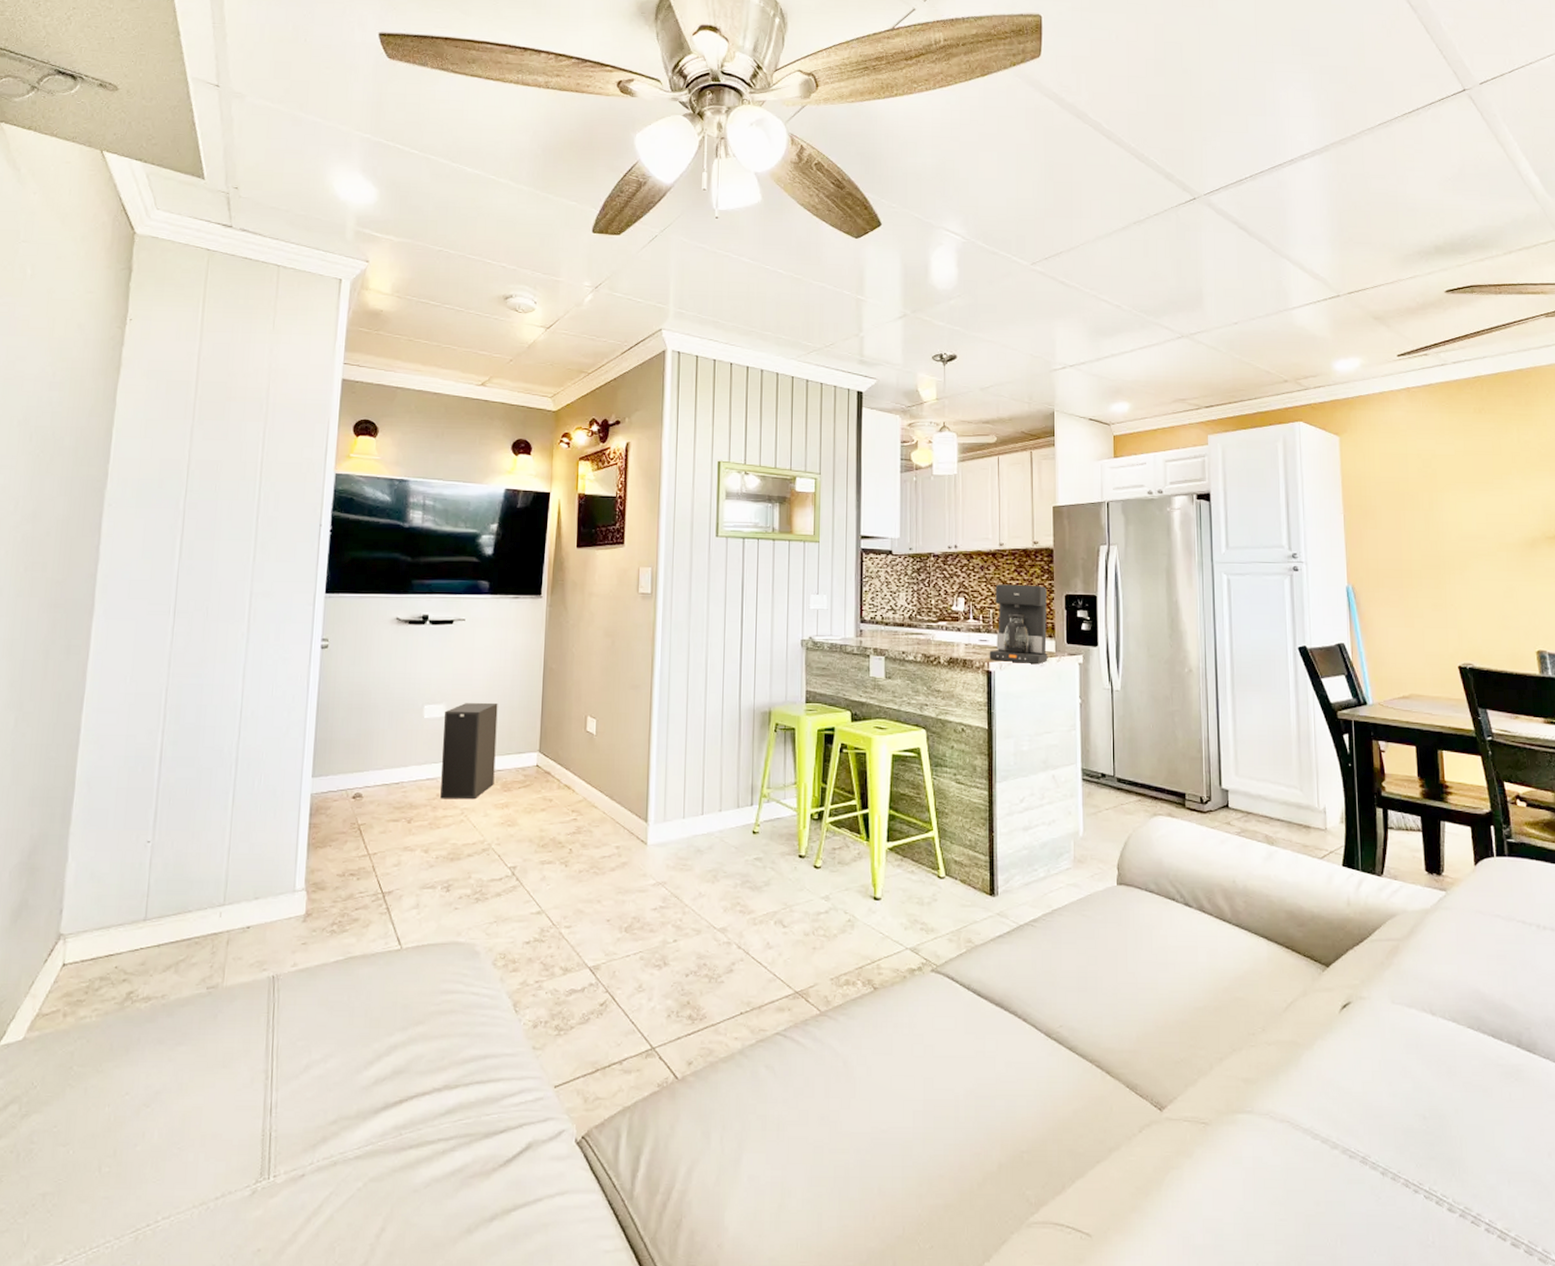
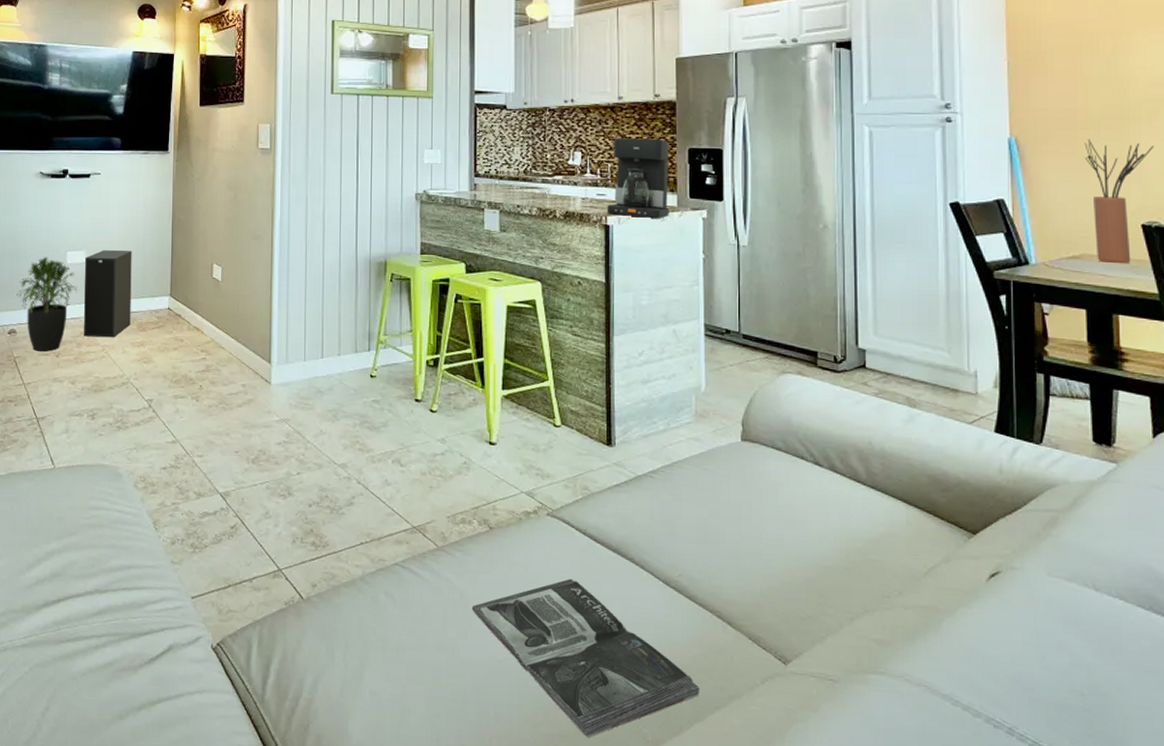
potted plant: none [364,711,434,817] -> present [16,256,77,352]
magazine: none [855,1037,1081,1206] -> present [471,578,700,738]
vase: none [1409,587,1466,703] -> present [1084,139,1154,264]

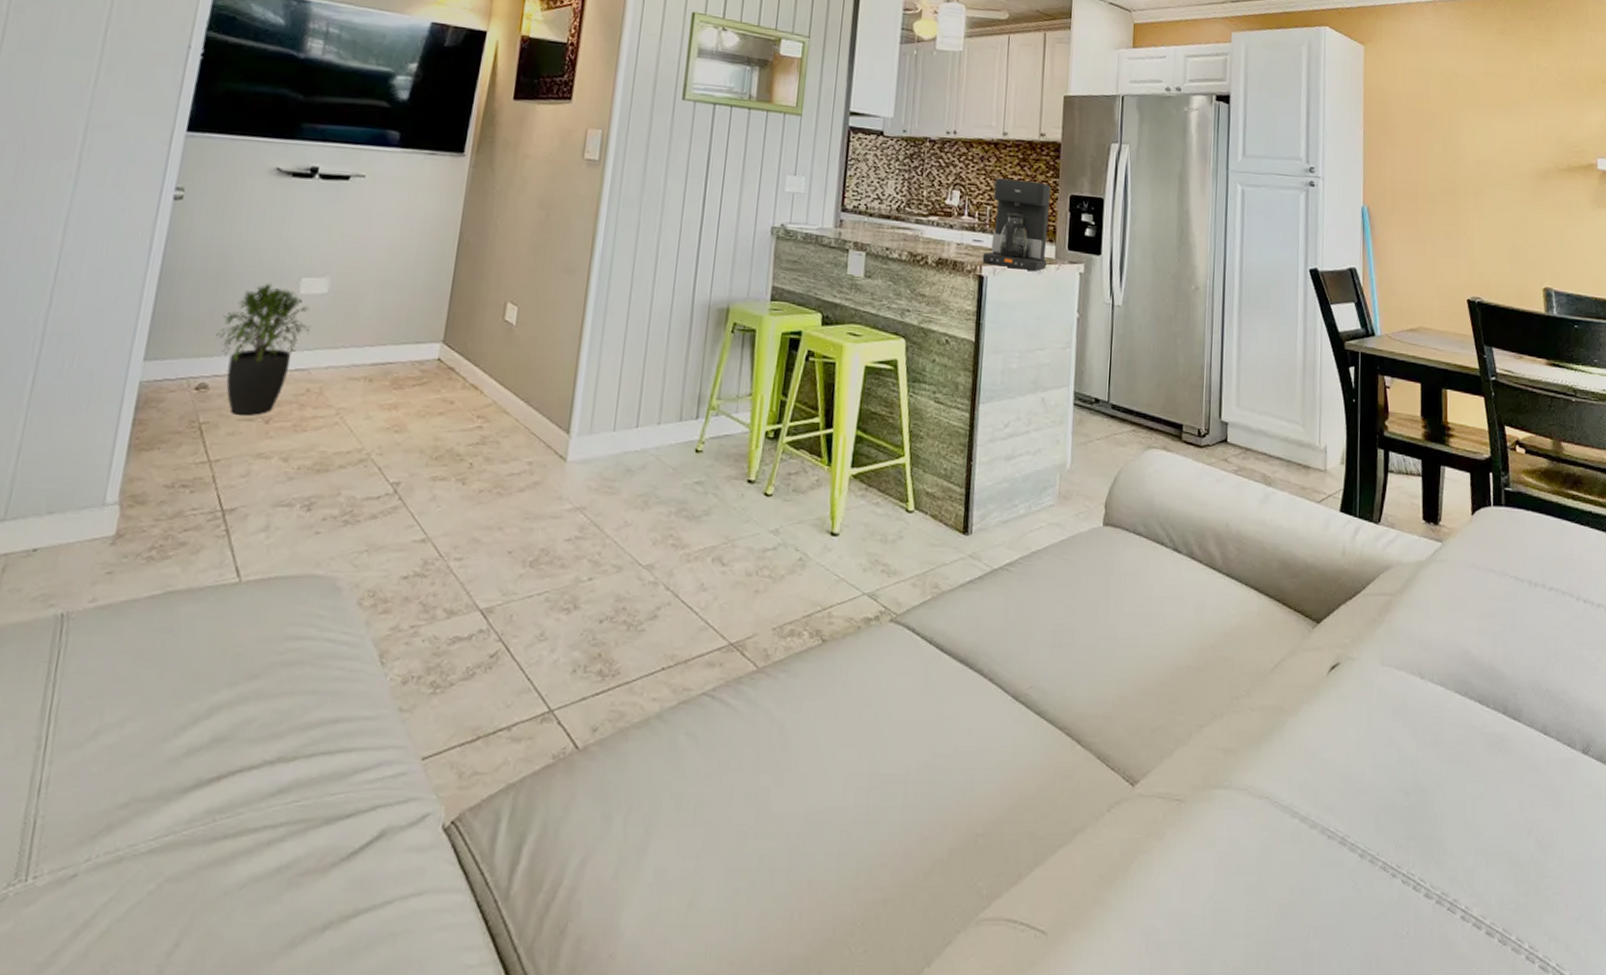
speaker: present [84,250,132,338] -> none [311,278,397,398]
magazine: present [471,578,700,738] -> none [791,699,1043,901]
vase: present [1084,139,1154,264] -> none [1423,212,1478,339]

